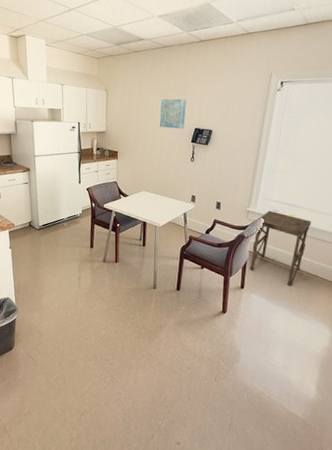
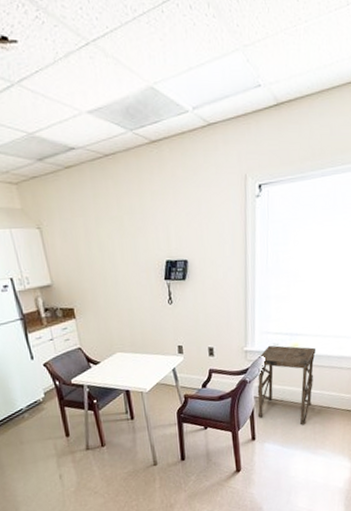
wall art: present [159,98,187,129] -> none [116,224,152,267]

